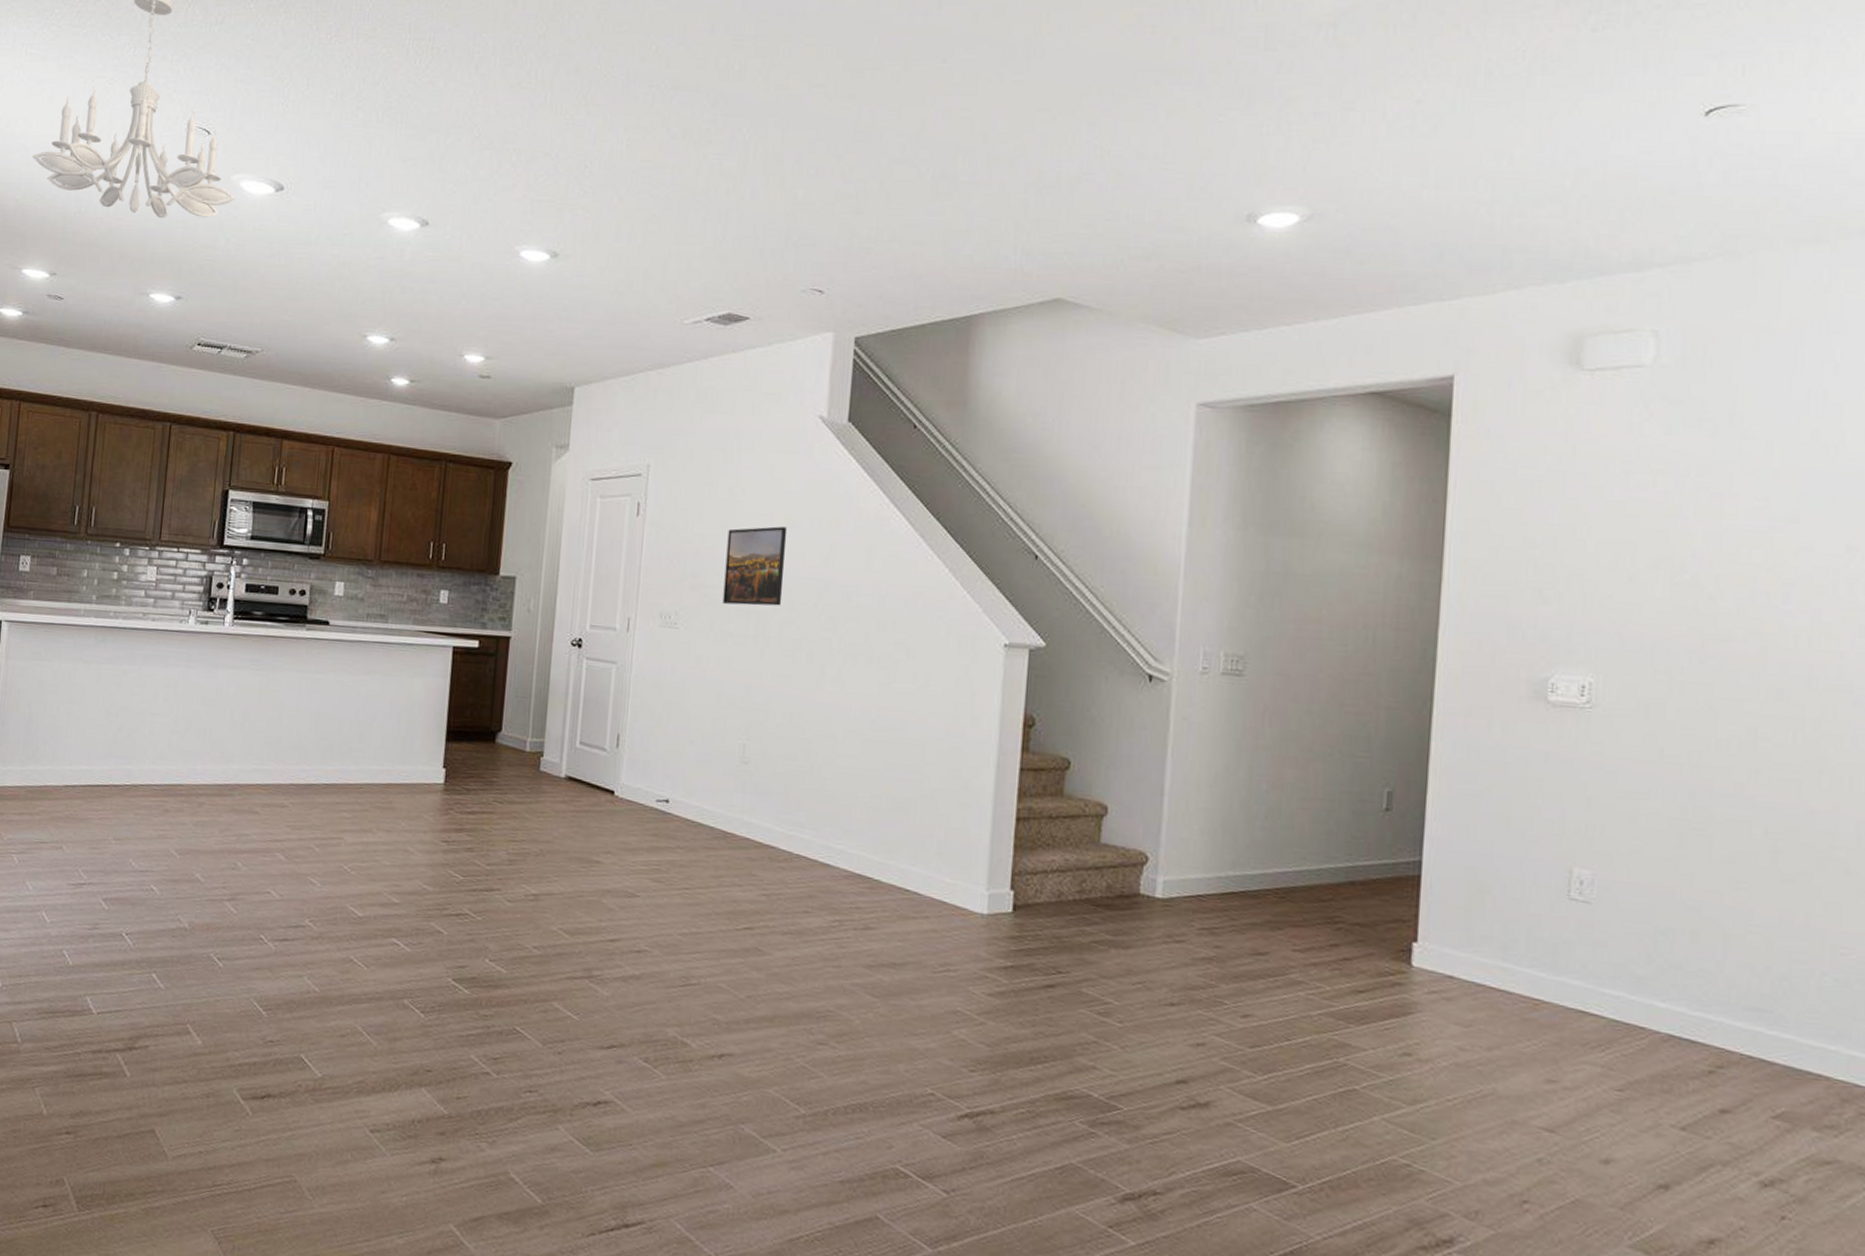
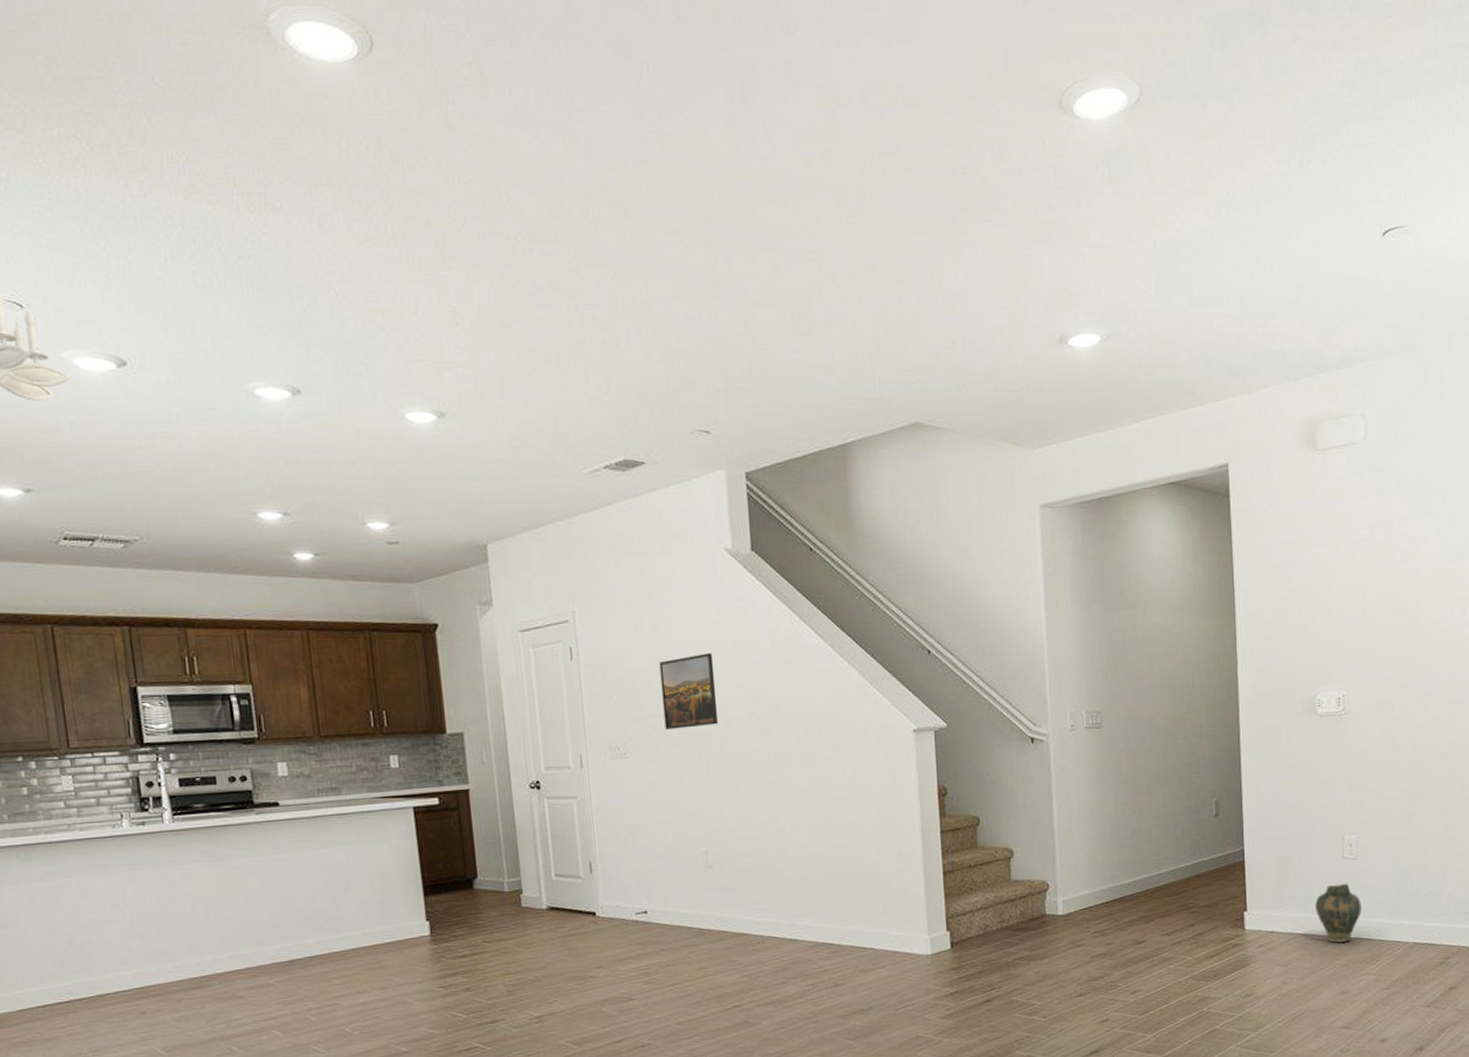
vase: none [1519,931,1590,1014] -> present [1315,883,1361,944]

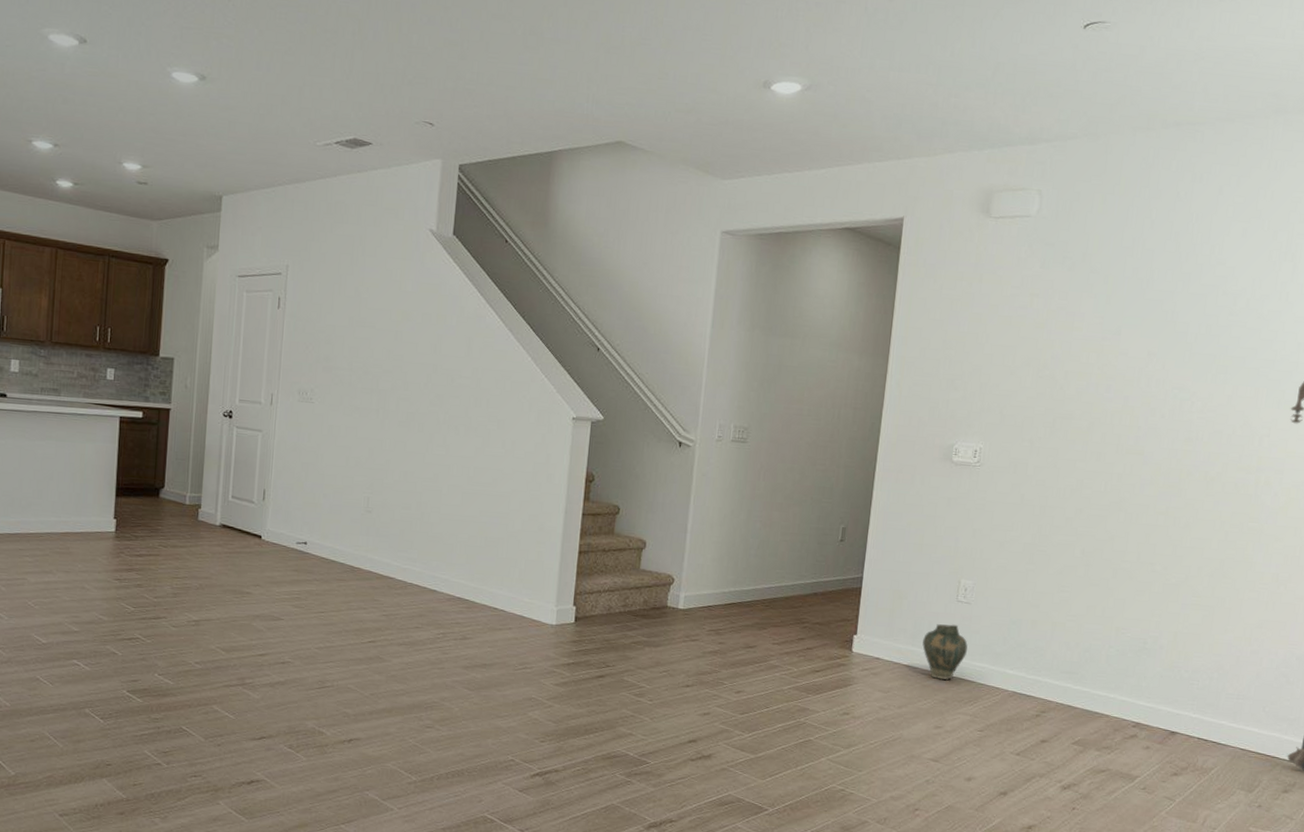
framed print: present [659,653,719,730] -> none [350,320,404,386]

